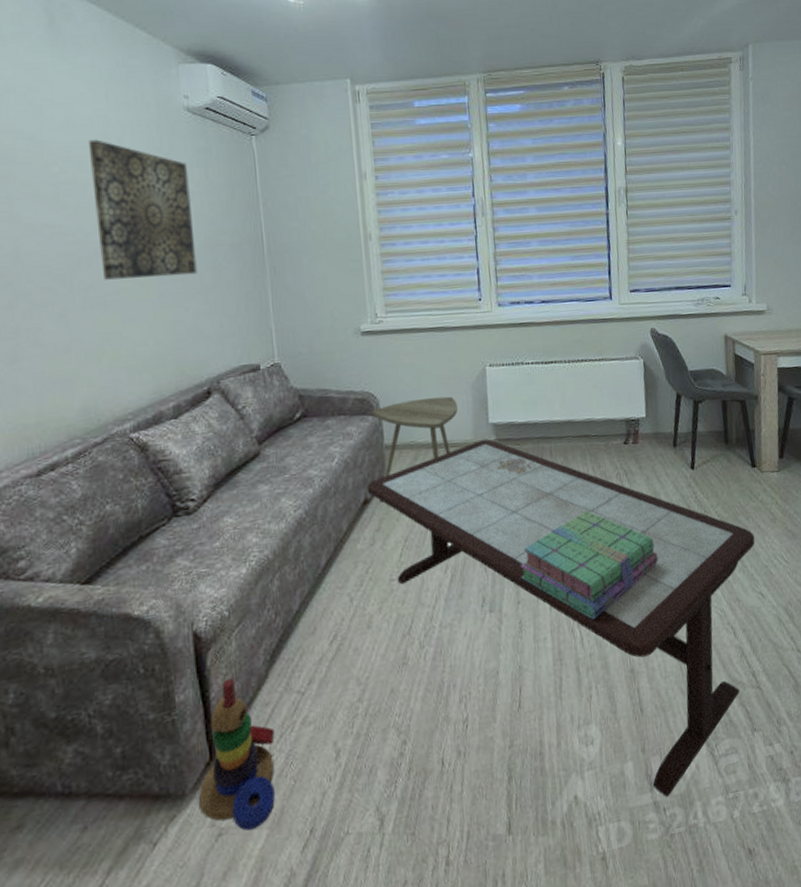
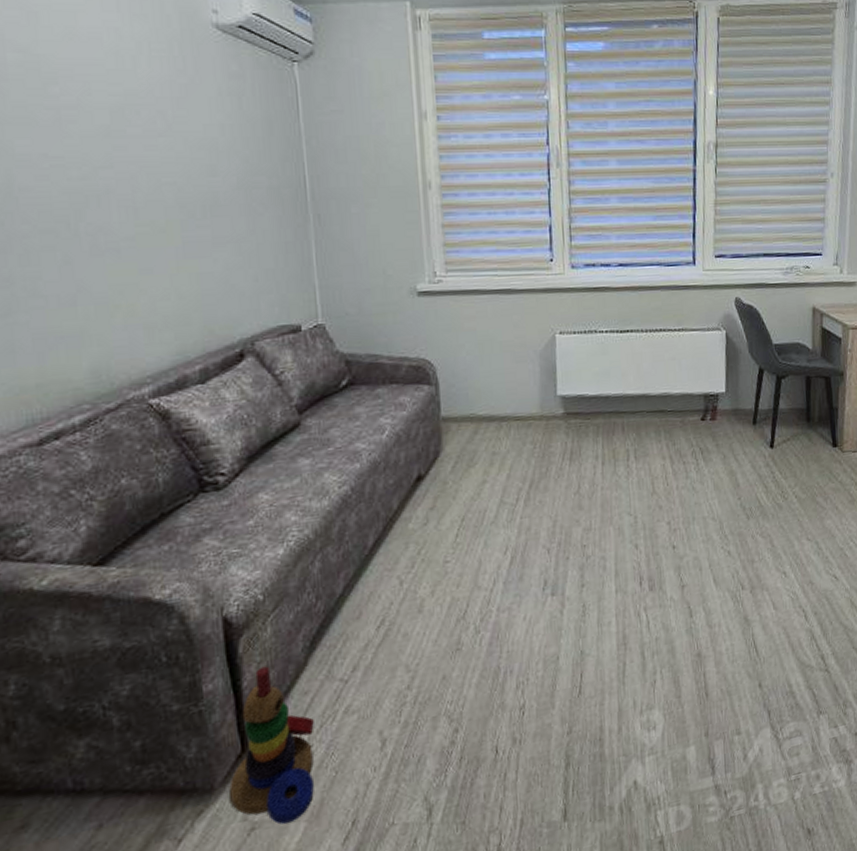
wall art: present [88,139,198,280] -> none [95,56,229,223]
coffee table: present [367,439,755,797] -> none [421,412,832,781]
side table: present [372,396,458,501] -> none [428,365,523,478]
stack of books: present [520,511,658,620] -> none [585,490,731,603]

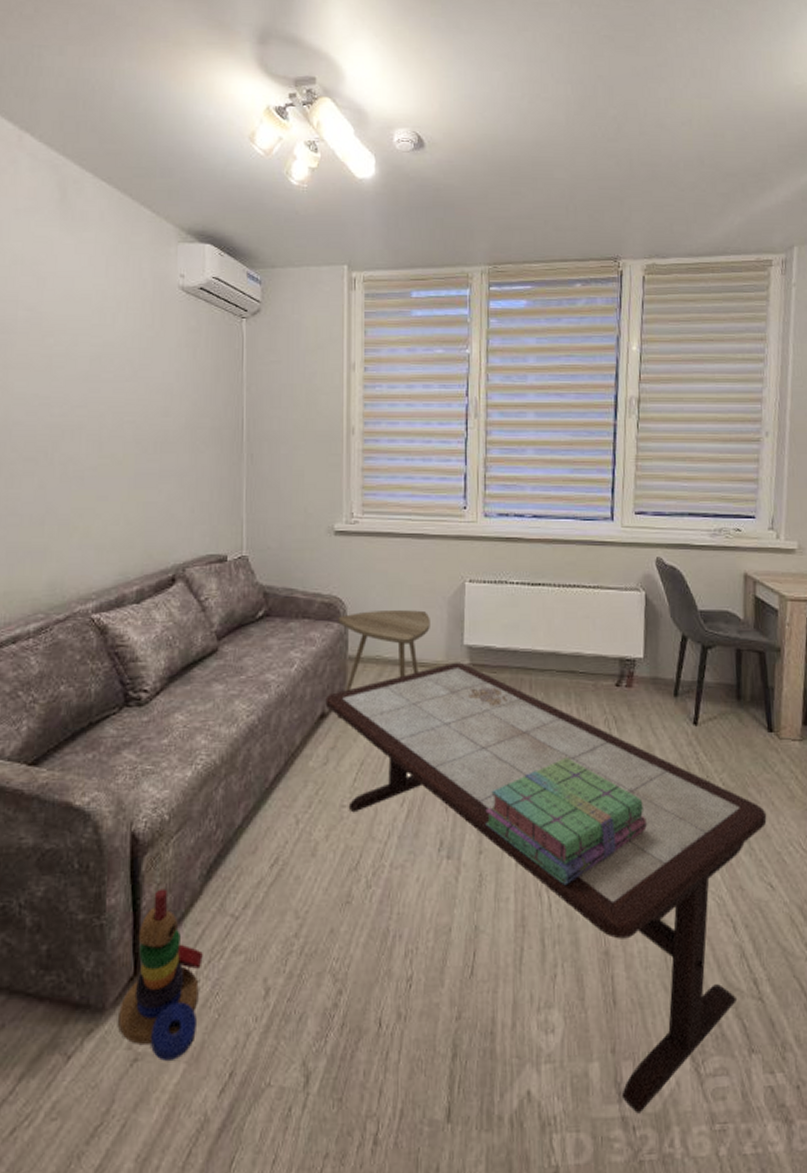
coffee table: none [421,412,832,781] -> present [325,662,767,1114]
side table: none [428,365,523,478] -> present [338,610,430,717]
stack of books: none [585,490,731,603] -> present [485,758,647,886]

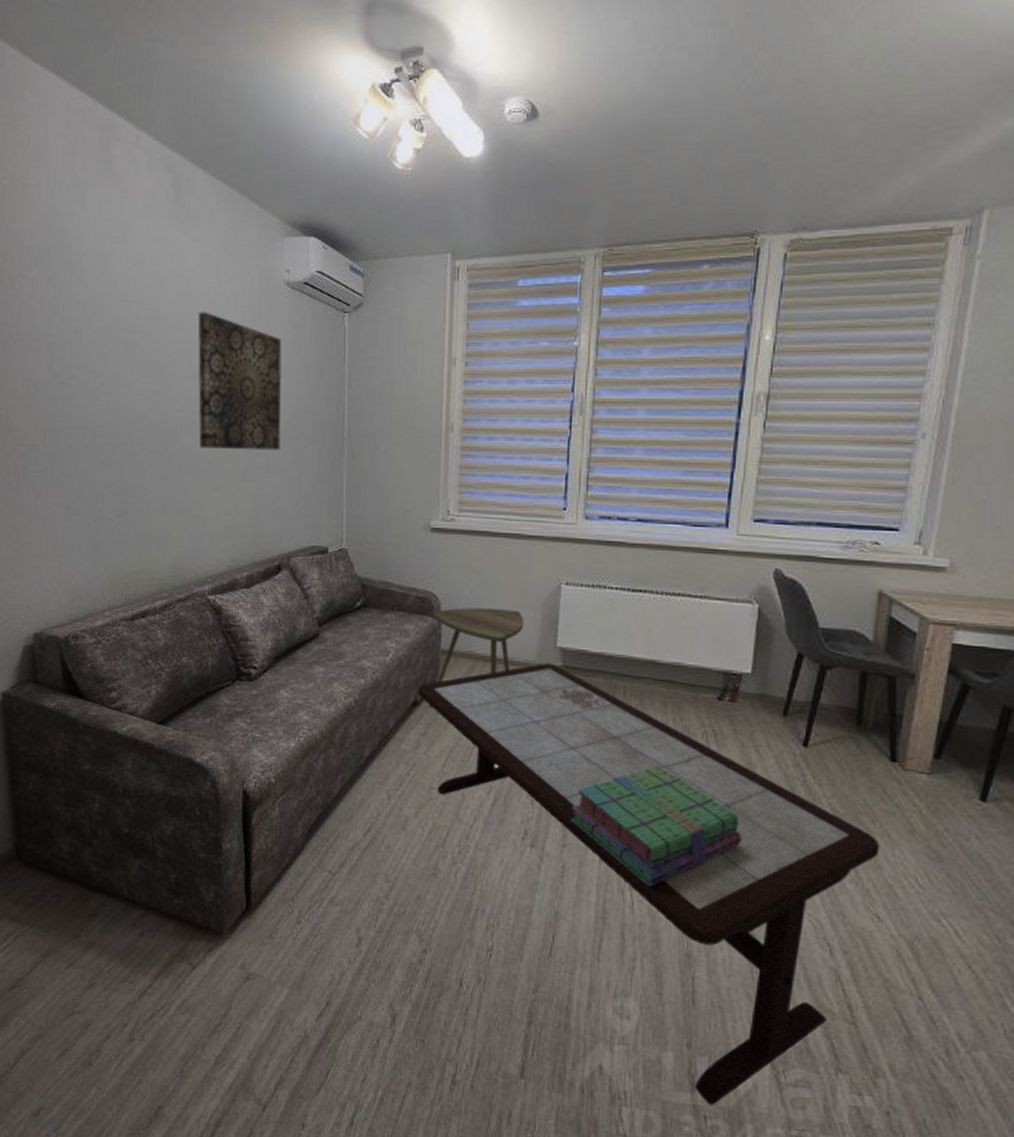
wall art: none [83,313,176,456] -> present [197,311,282,451]
stacking toy: present [118,888,203,1061] -> none [234,841,304,984]

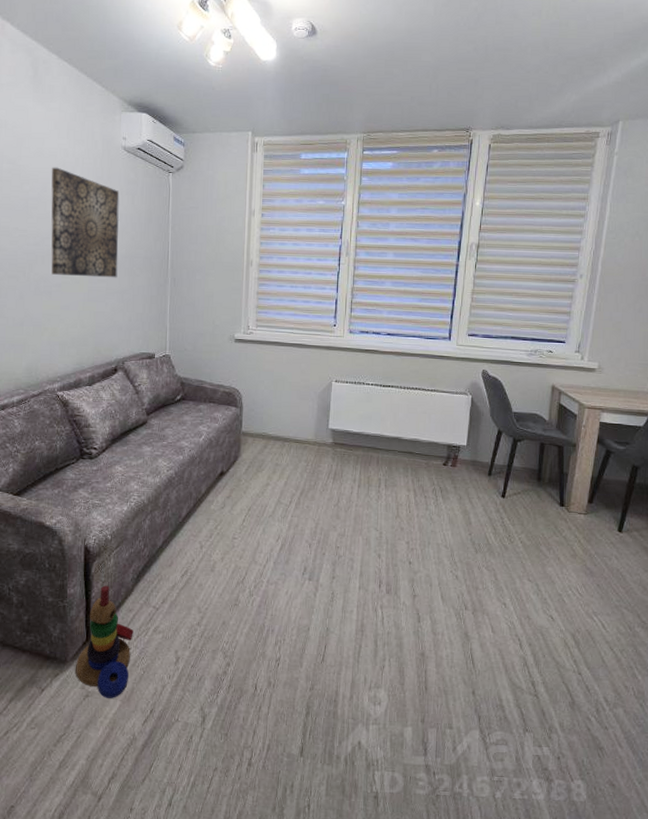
stacking toy: none [234,841,304,984] -> present [76,585,133,698]
coffee table: present [418,663,880,1106] -> none [224,440,553,764]
side table: present [429,607,524,706] -> none [233,399,304,475]
stack of books: present [571,765,741,887] -> none [338,515,460,605]

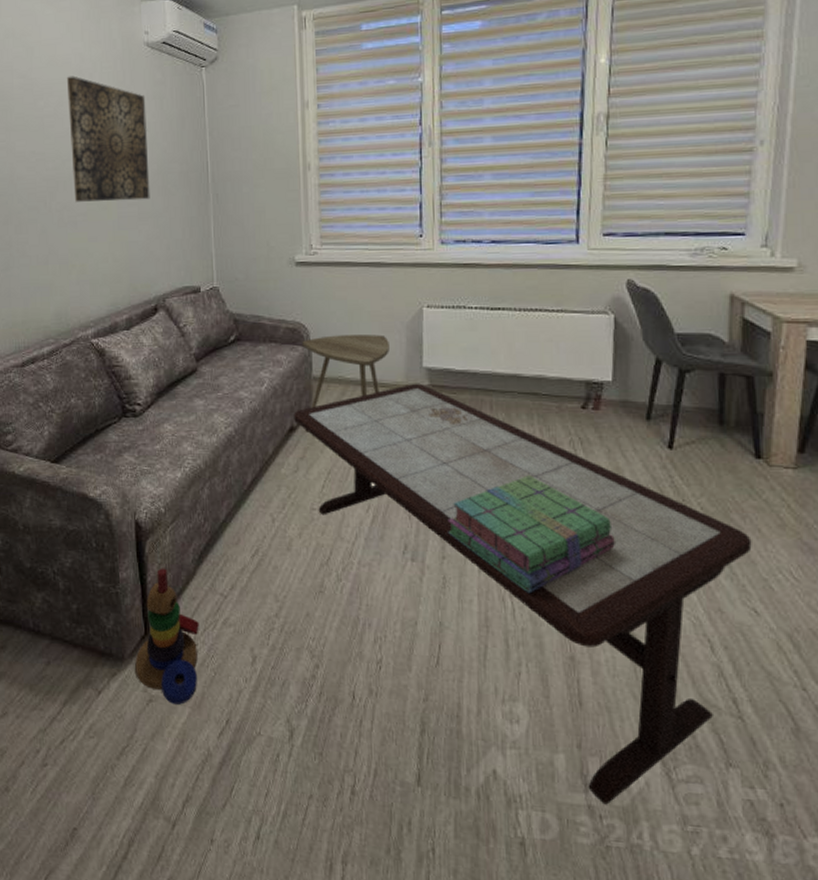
coffee table: none [224,440,553,764] -> present [293,383,752,805]
side table: none [233,399,304,475] -> present [302,334,390,431]
stack of books: none [338,515,460,605] -> present [447,475,615,594]

